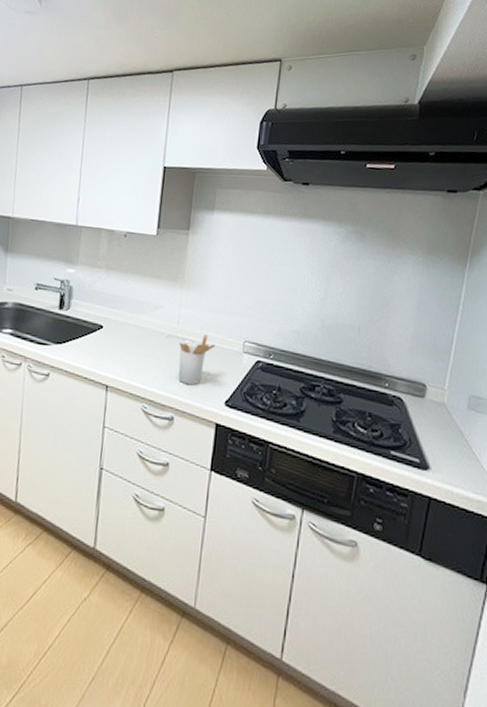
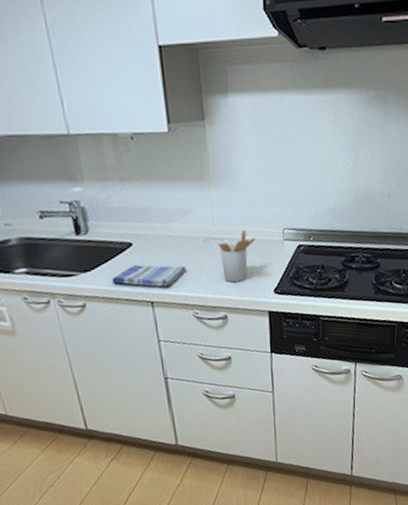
dish towel: none [77,347,145,374] -> present [112,265,186,287]

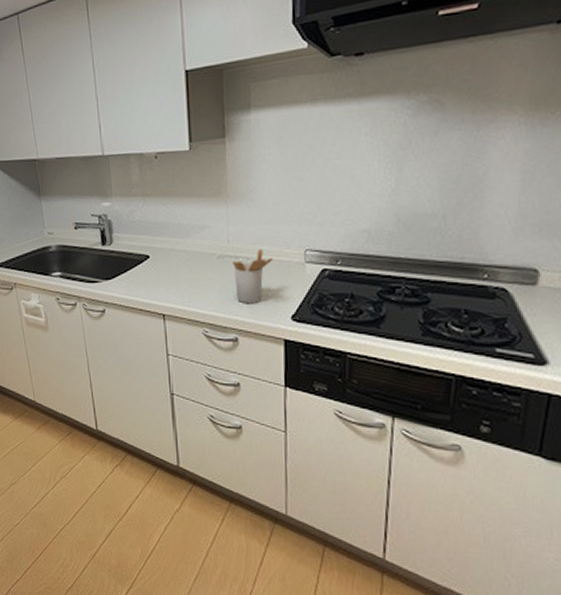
dish towel: present [112,265,186,287] -> none [129,277,199,300]

